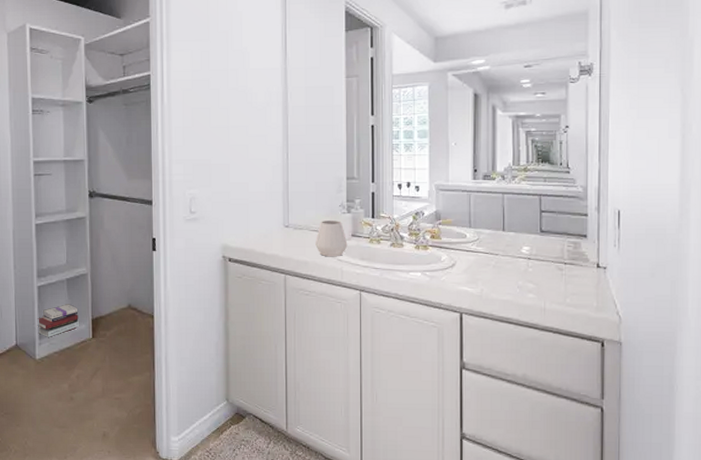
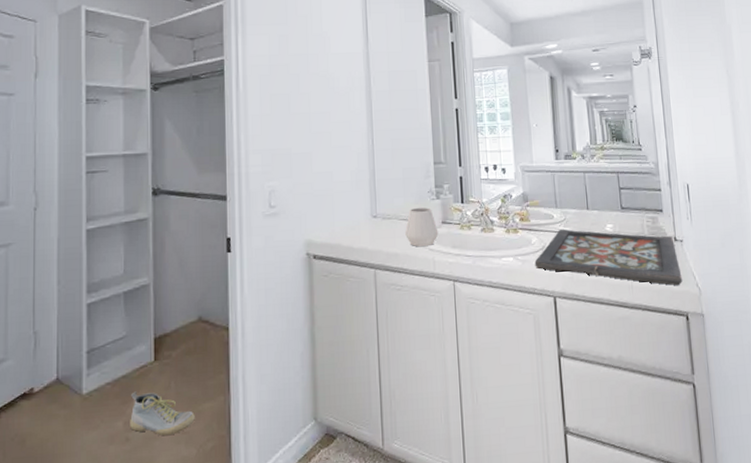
books: present [37,304,80,337] -> none [85,322,139,365]
shoe: none [73,361,126,400] -> present [130,391,195,436]
decorative tray: none [443,249,601,313] -> present [534,229,682,286]

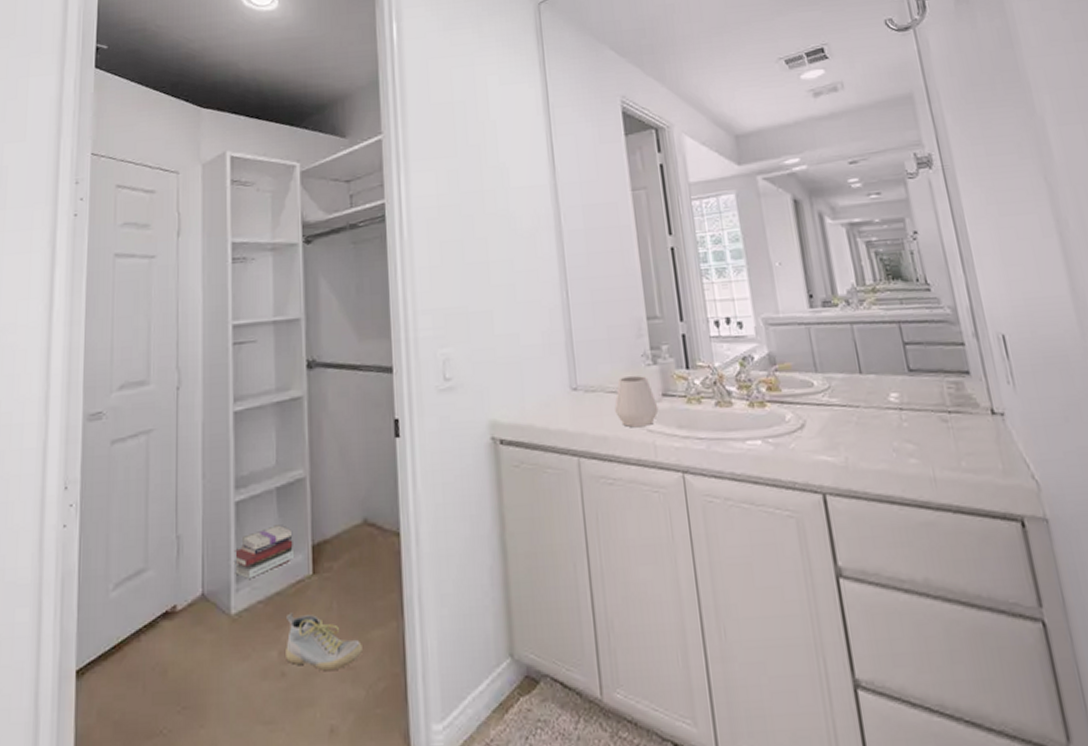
books: none [85,322,139,365] -> present [233,525,295,579]
decorative tray: present [534,229,682,286] -> none [791,401,1010,478]

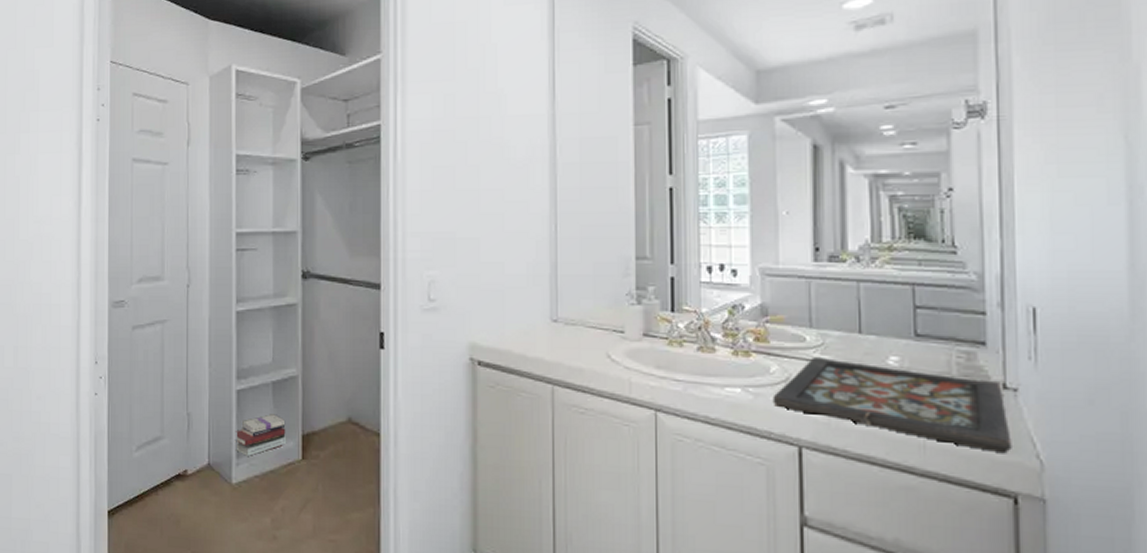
shoe: present [286,612,362,672] -> none [277,489,343,541]
cup: present [615,376,659,428] -> none [594,314,638,364]
decorative tray: none [791,401,1010,478] -> present [772,358,1012,454]

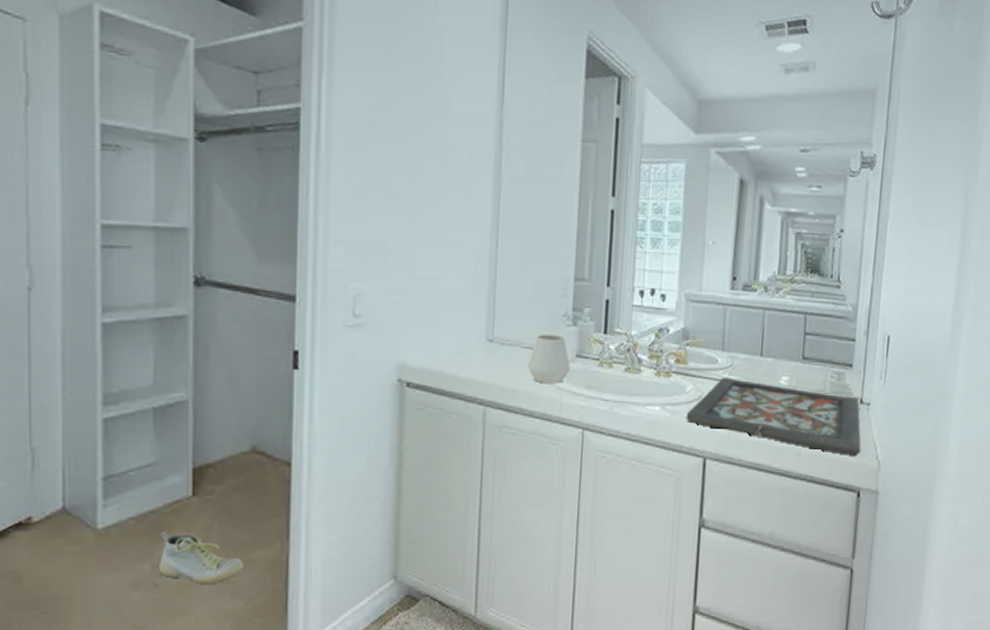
books: present [234,414,287,456] -> none [100,445,173,496]
shoe: none [277,489,343,541] -> present [159,530,243,585]
cup: none [594,314,638,364] -> present [528,335,571,384]

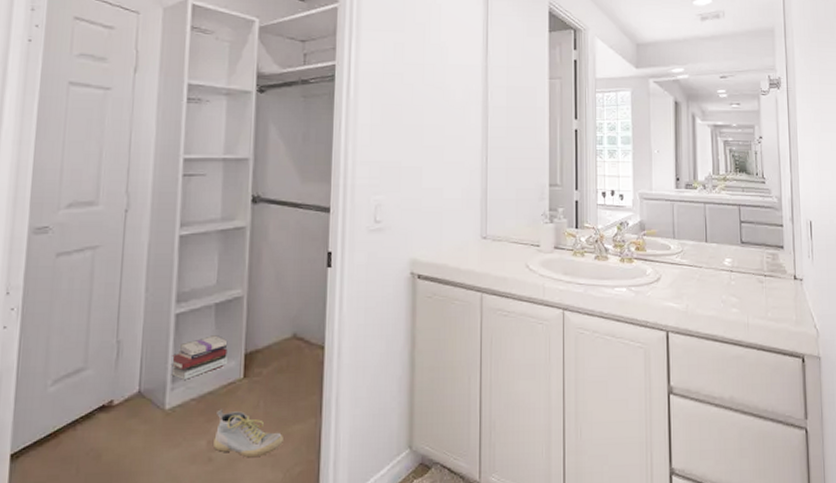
books: none [100,445,173,496] -> present [170,335,229,380]
cup: present [528,335,571,384] -> none [515,231,550,272]
decorative tray: present [686,378,861,457] -> none [648,261,800,326]

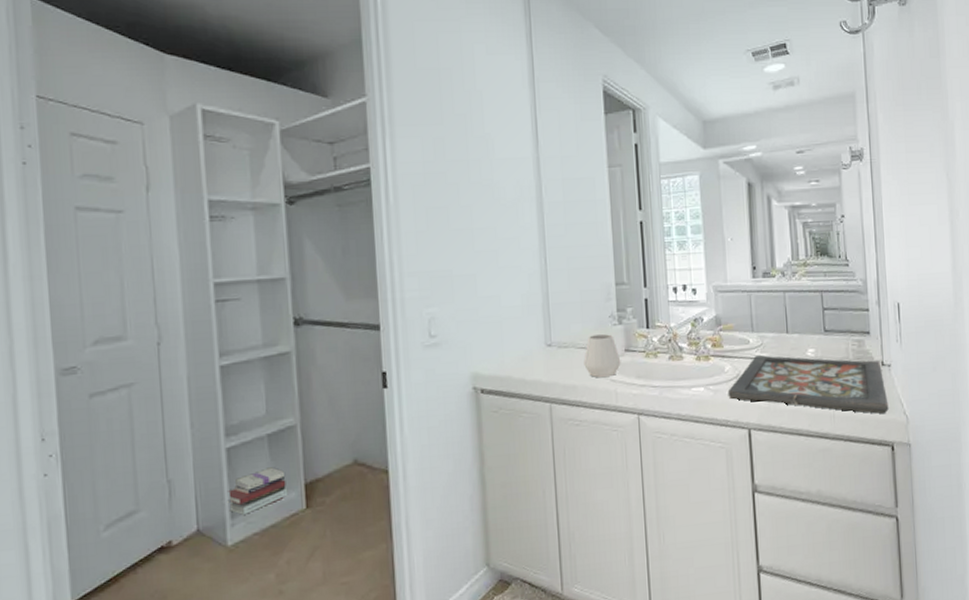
shoe: present [214,409,283,458] -> none [282,541,355,588]
cup: none [515,231,550,272] -> present [584,334,621,378]
decorative tray: none [648,261,800,326] -> present [728,355,889,415]

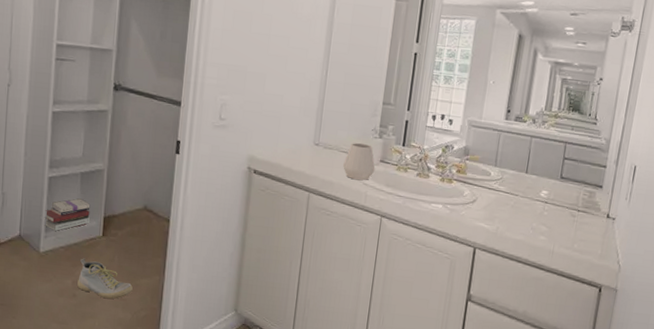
shoe: none [282,541,355,588] -> present [77,258,133,299]
decorative tray: present [728,355,889,415] -> none [462,187,606,260]

